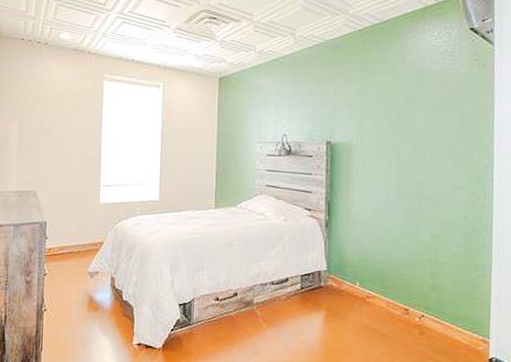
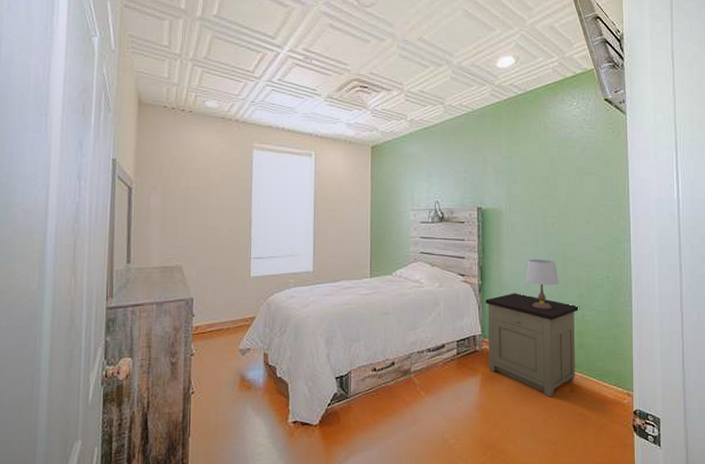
nightstand: none [332,230,434,339] -> present [485,293,580,397]
table lamp: none [375,196,412,248] -> present [525,259,559,309]

